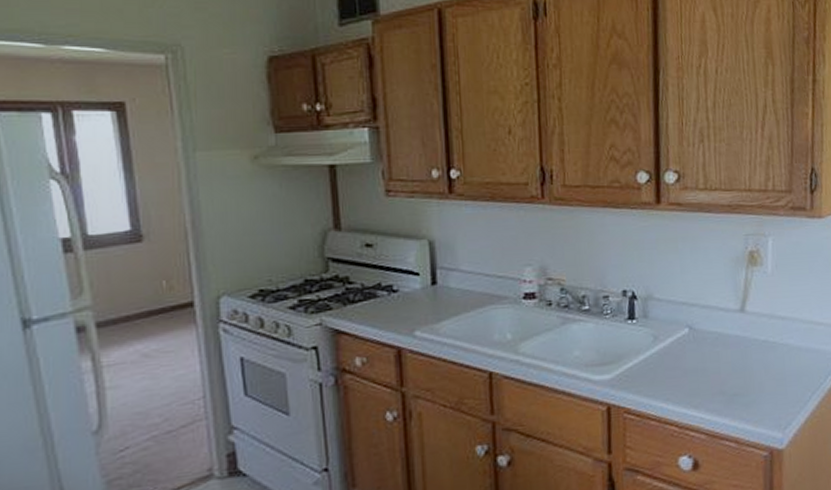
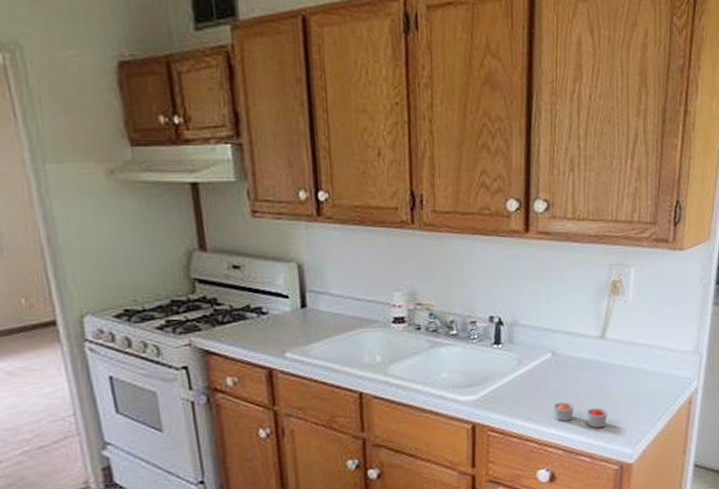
candle: none [693,380,753,410] -> present [553,401,608,428]

